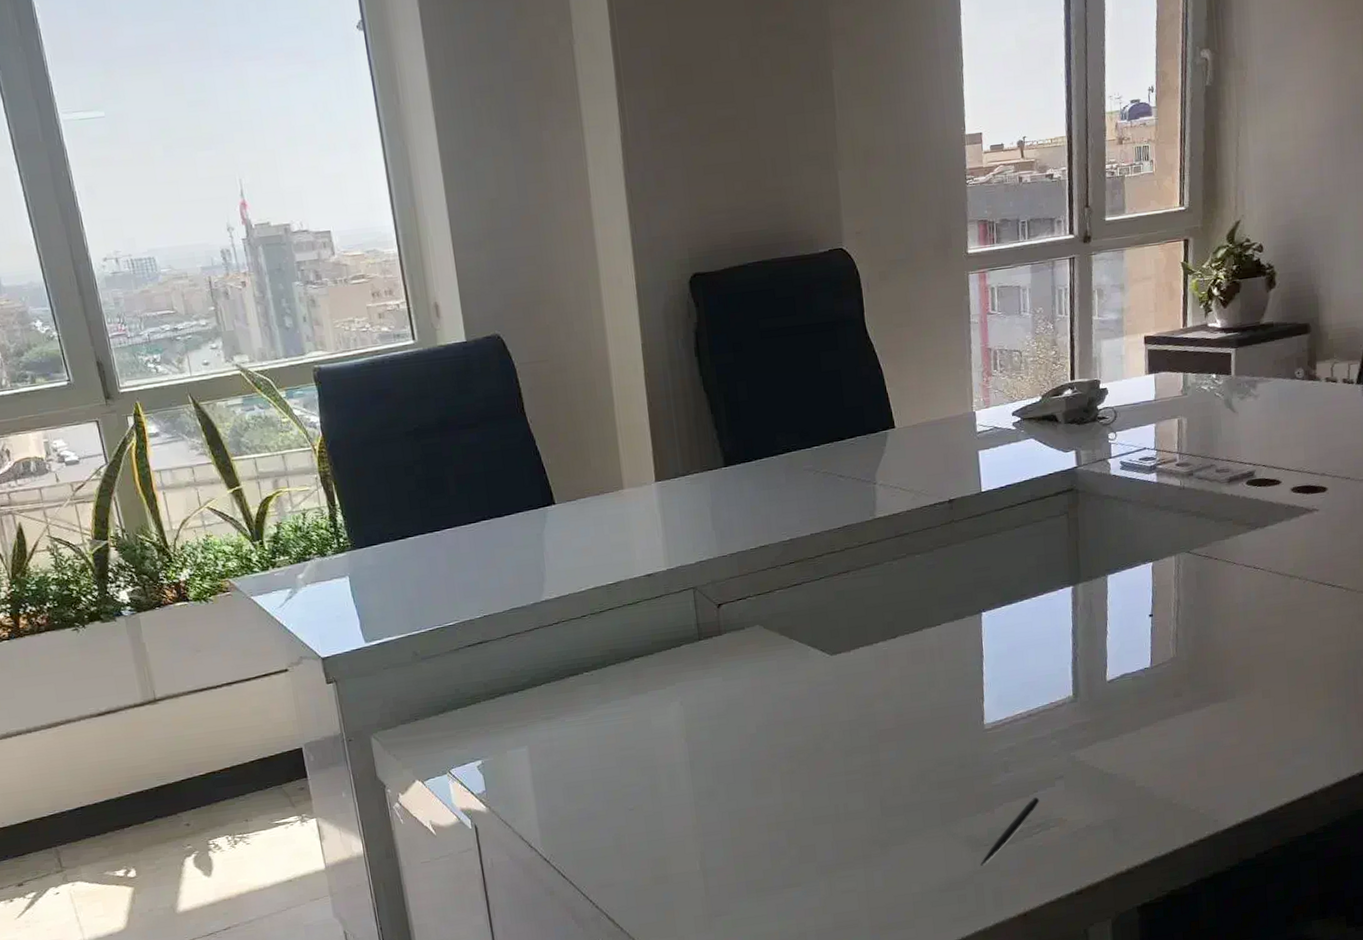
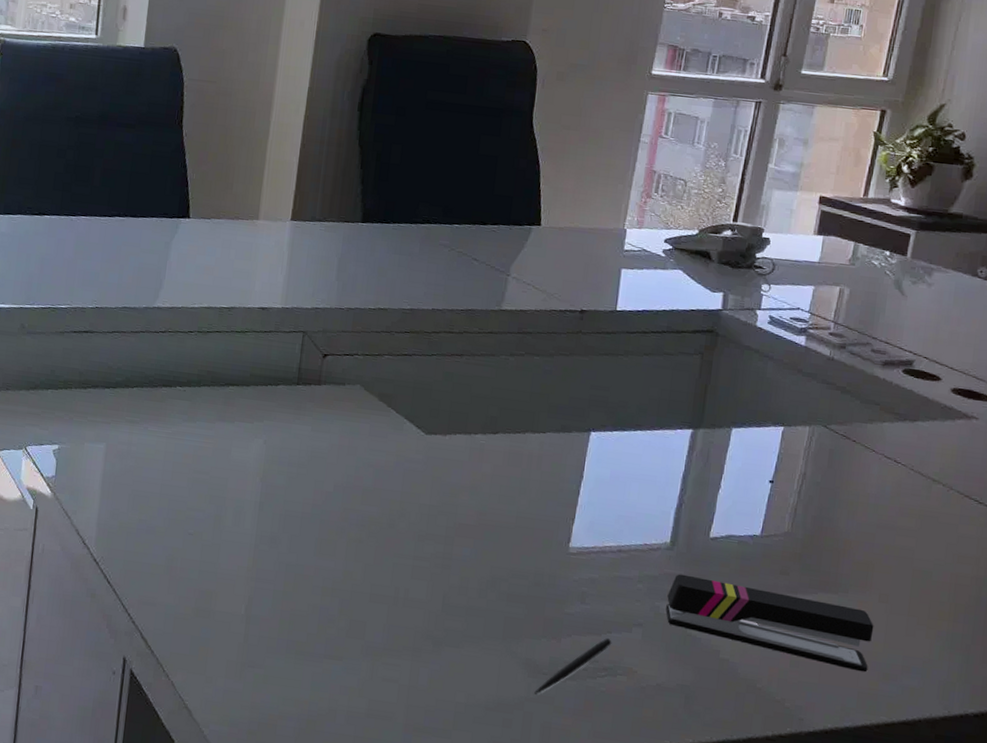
stapler: none [1080,709,1264,770] -> present [665,574,874,672]

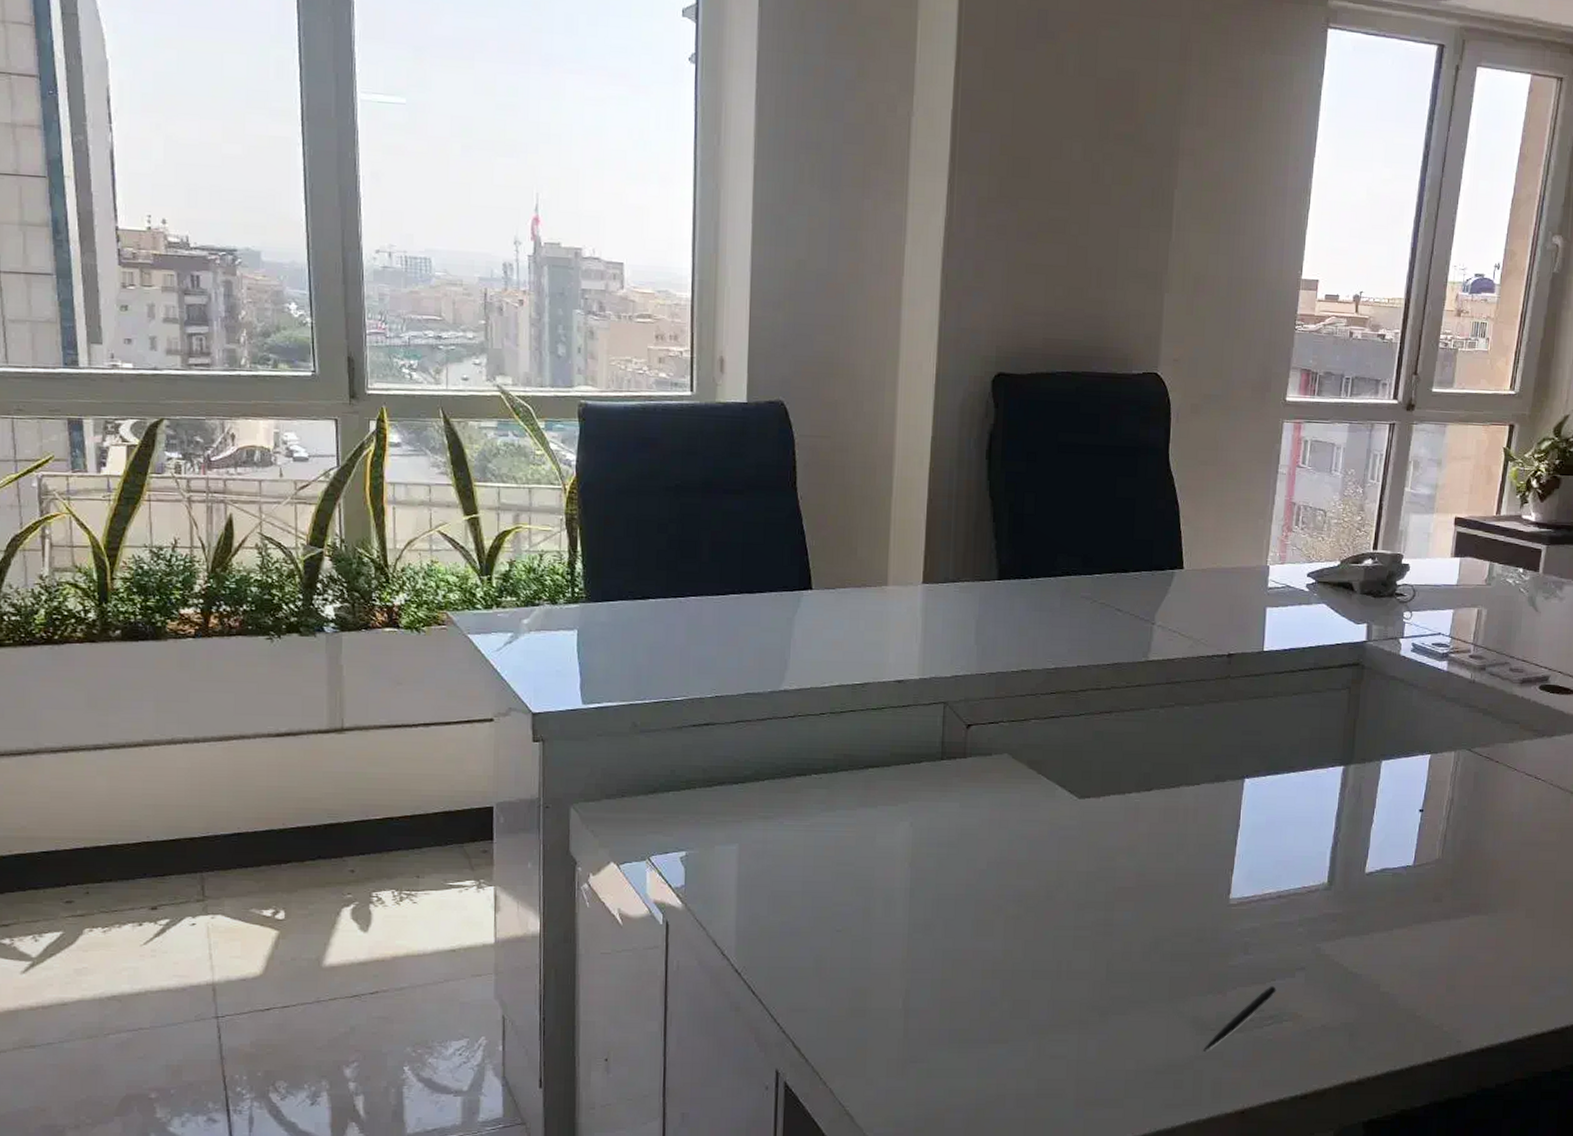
stapler: present [665,574,874,672] -> none [1326,913,1522,988]

